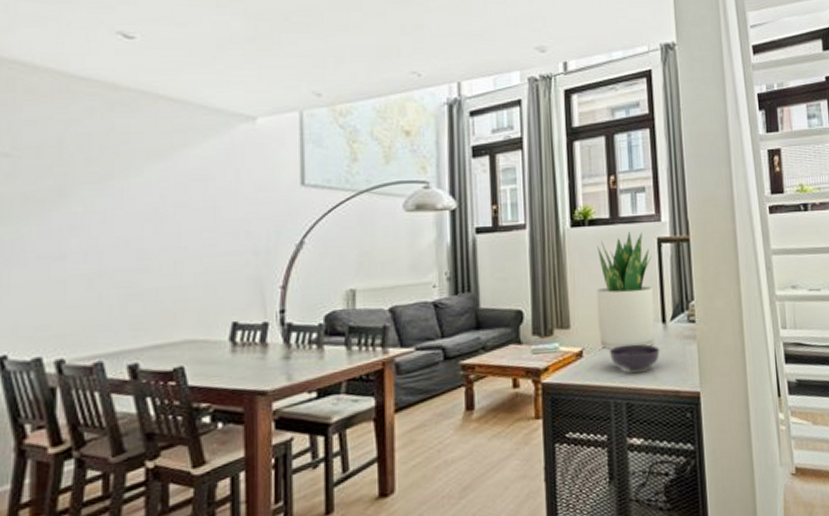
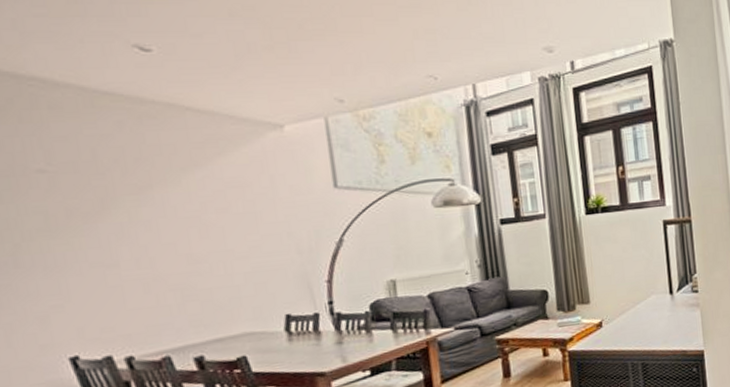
planter: present [596,231,655,350] -> none [610,216,664,319]
bowl: present [609,344,660,373] -> none [624,313,669,338]

